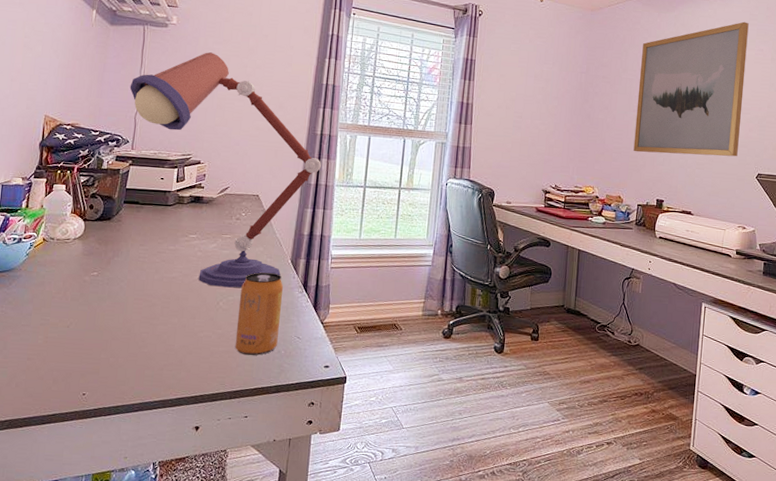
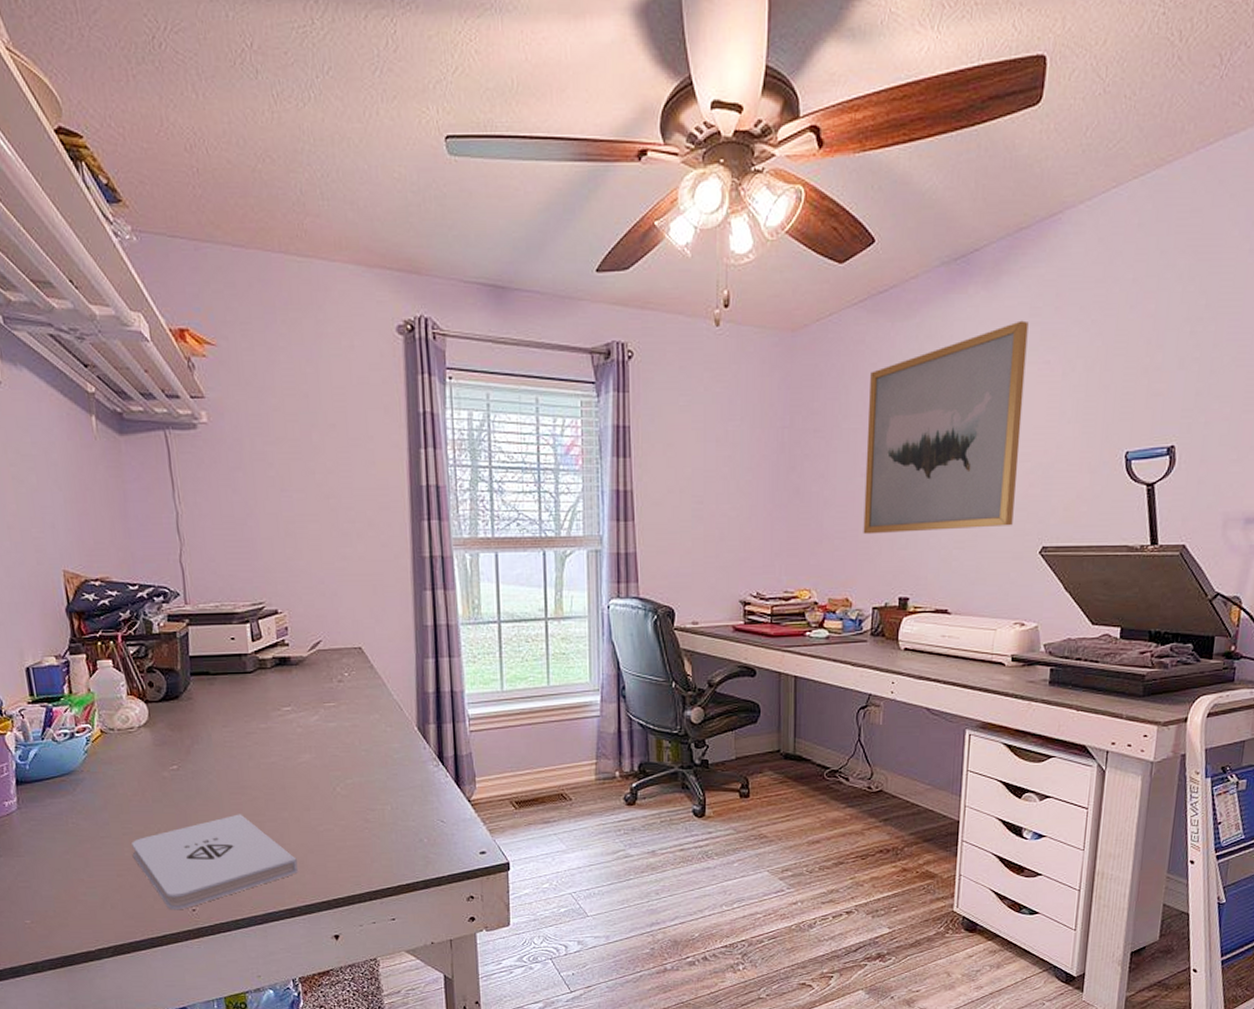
notepad: none [45,316,177,393] -> present [132,814,298,911]
desk lamp: present [129,52,321,288] -> none [164,458,437,769]
beverage can: present [234,272,284,355] -> none [360,744,417,847]

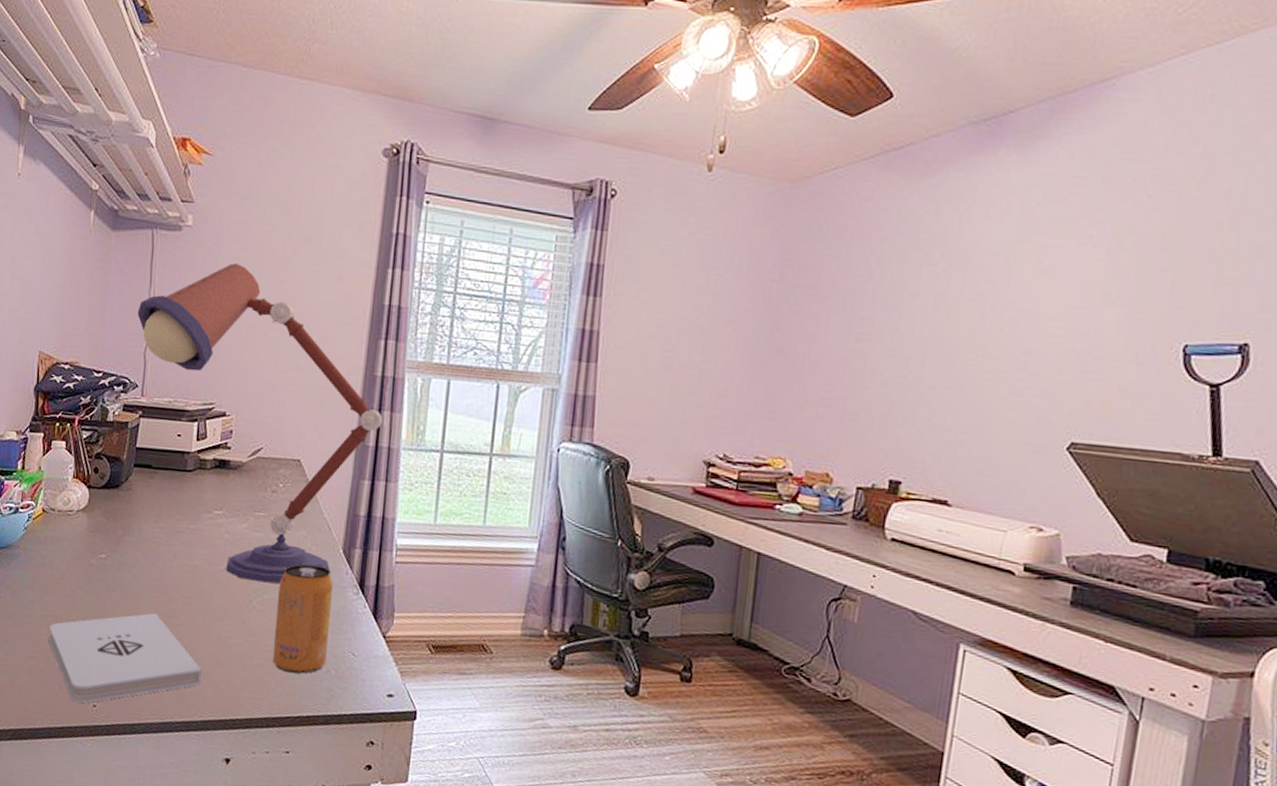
desk lamp: none [164,458,437,769] -> present [137,263,382,583]
beverage can: none [360,744,417,847] -> present [272,564,334,674]
wall art: present [863,320,1029,535] -> none [853,189,1069,415]

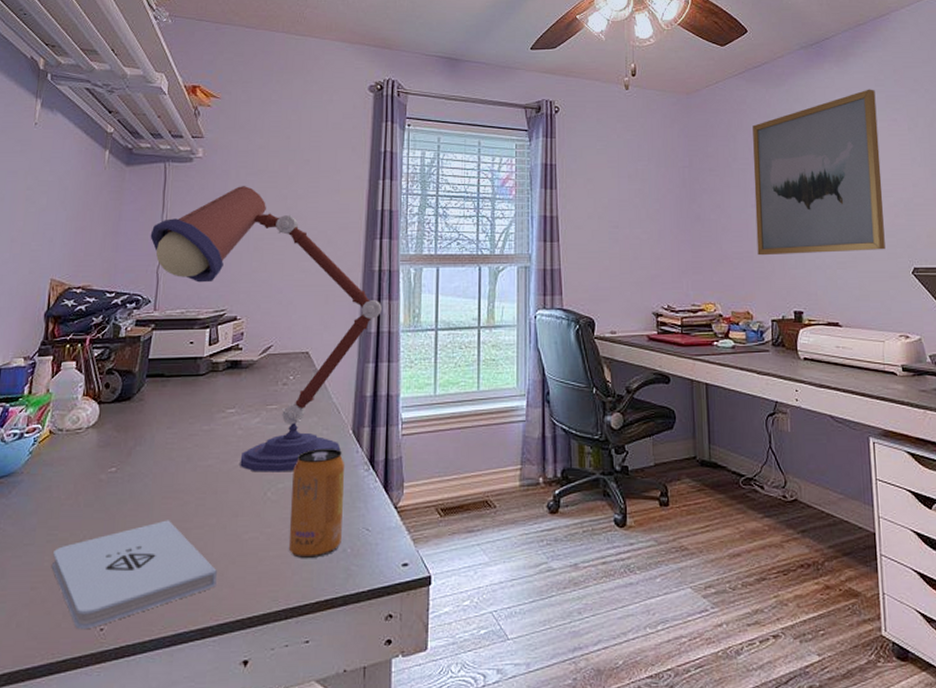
wall art: none [853,189,1069,415] -> present [752,89,886,256]

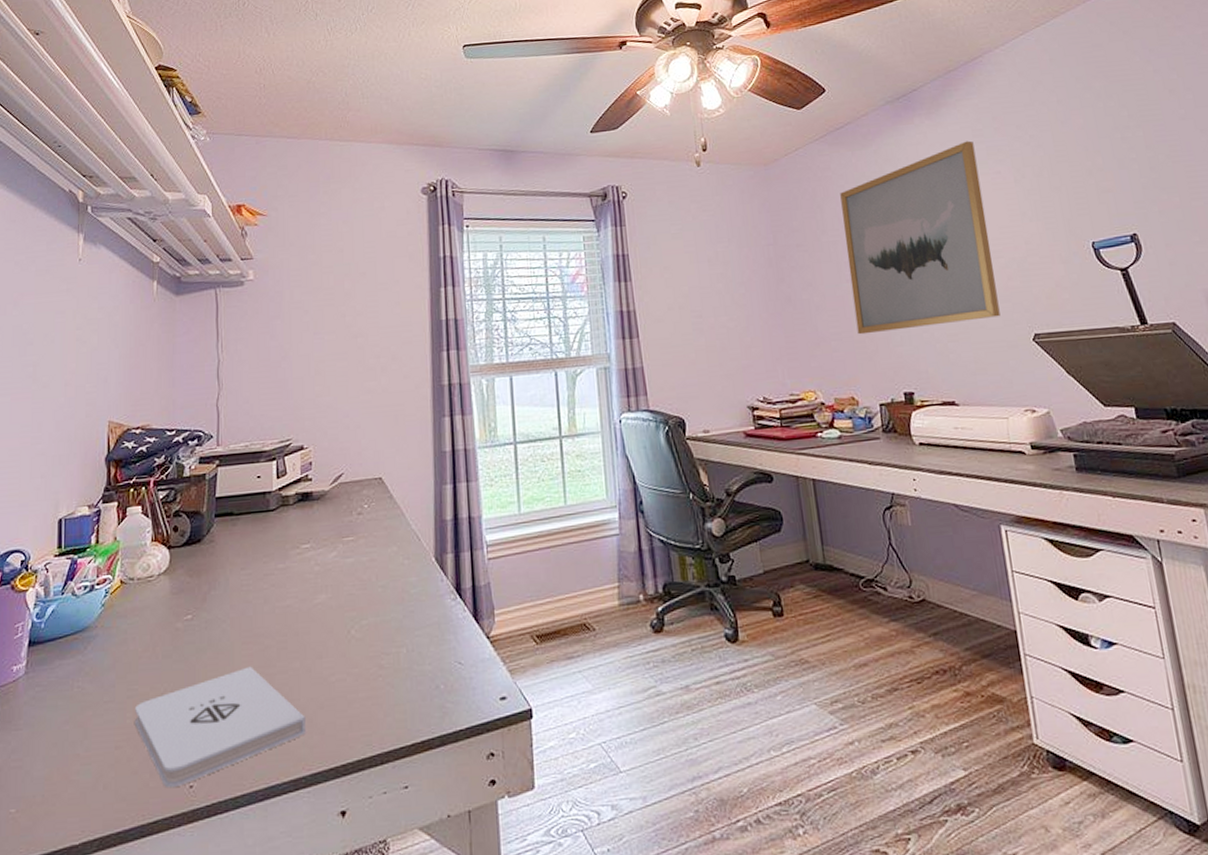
desk lamp: present [150,186,382,472] -> none [206,306,455,610]
beverage can: present [288,448,345,558] -> none [376,578,433,698]

